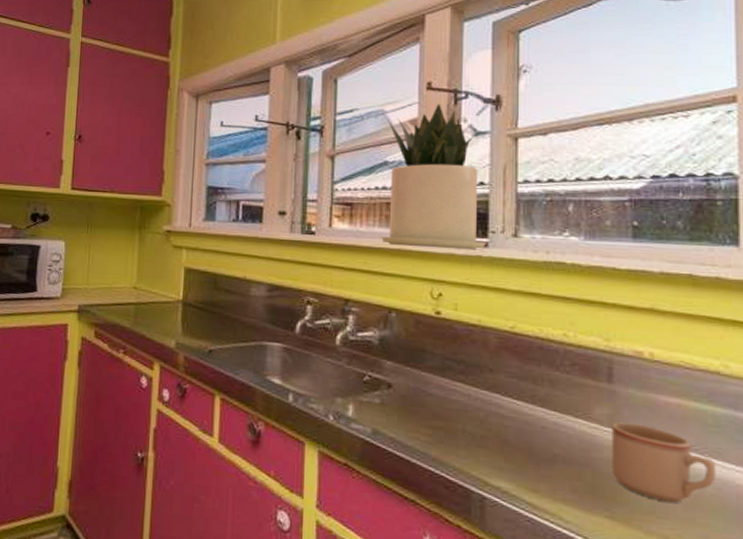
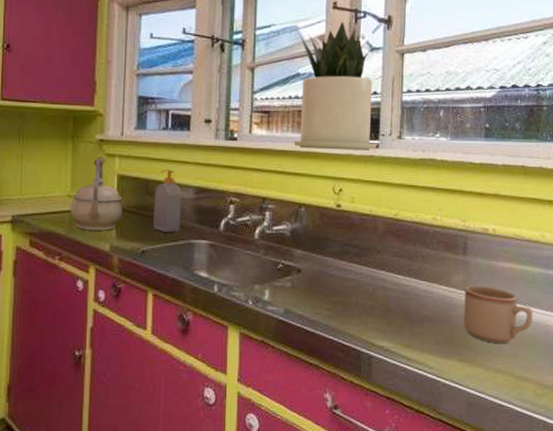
kettle: none [136,248,190,327] -> present [71,157,123,231]
soap bottle: none [222,264,254,333] -> present [153,170,183,233]

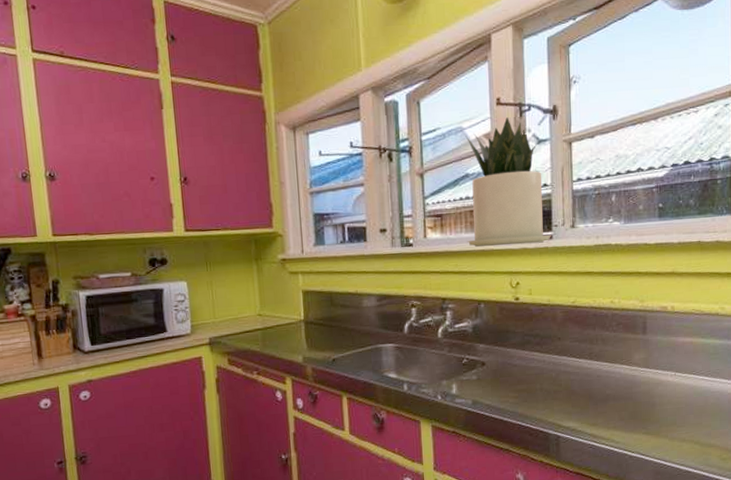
kettle: present [71,157,123,231] -> none [262,275,312,346]
soap bottle: present [153,170,183,233] -> none [339,281,367,341]
mug: present [463,285,534,343] -> none [645,361,716,415]

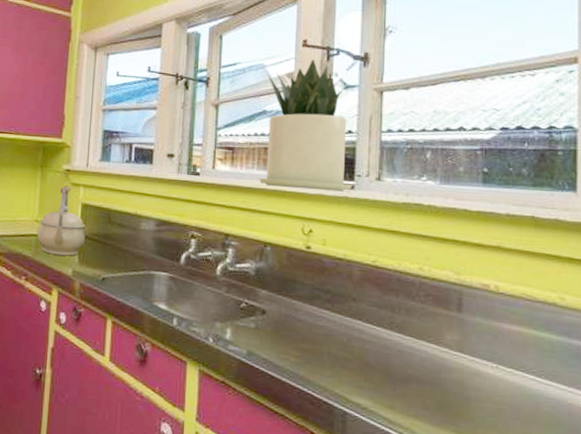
kettle: none [262,275,312,346] -> present [37,186,86,256]

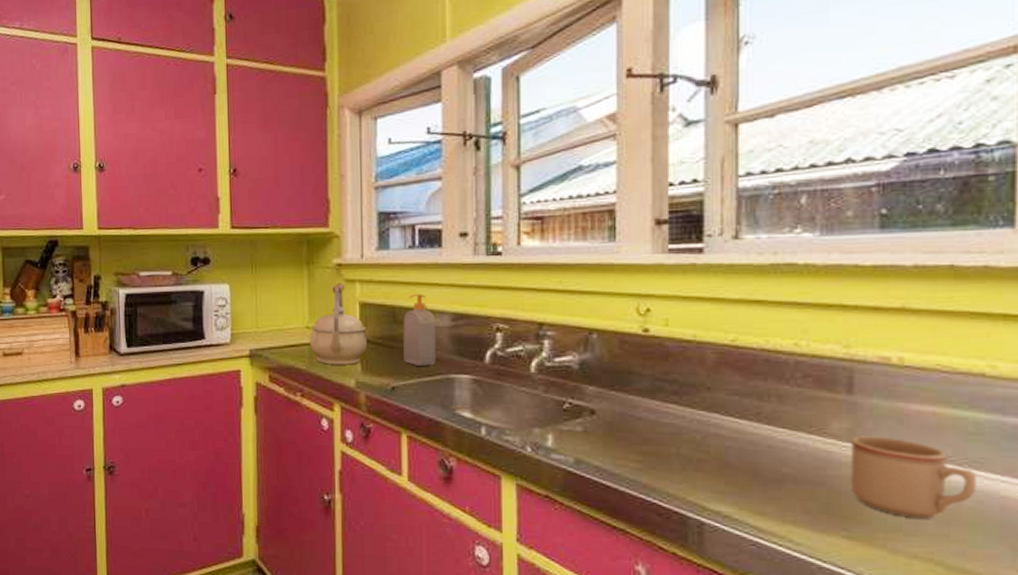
soap bottle: none [114,201,144,263] -> present [403,294,437,367]
planter: present [258,60,353,192] -> none [576,93,701,260]
mug: none [459,347,552,419] -> present [849,436,978,519]

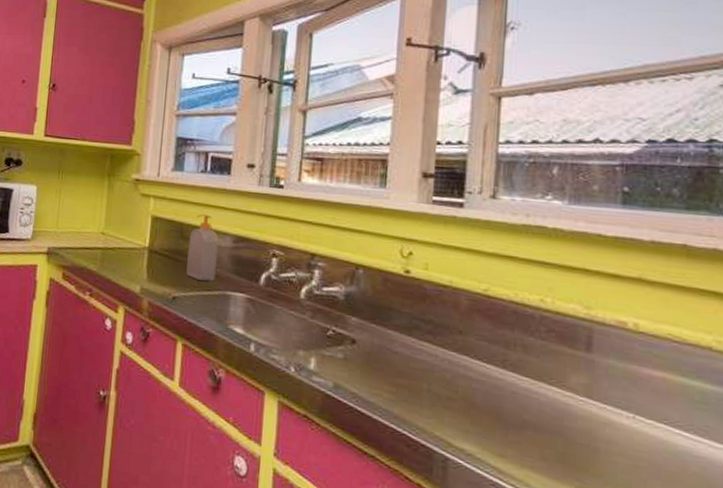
kettle: present [310,283,368,365] -> none [103,196,156,272]
mug: present [849,436,978,519] -> none [586,392,702,479]

